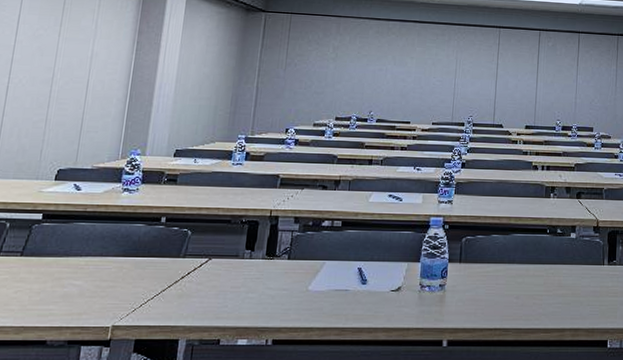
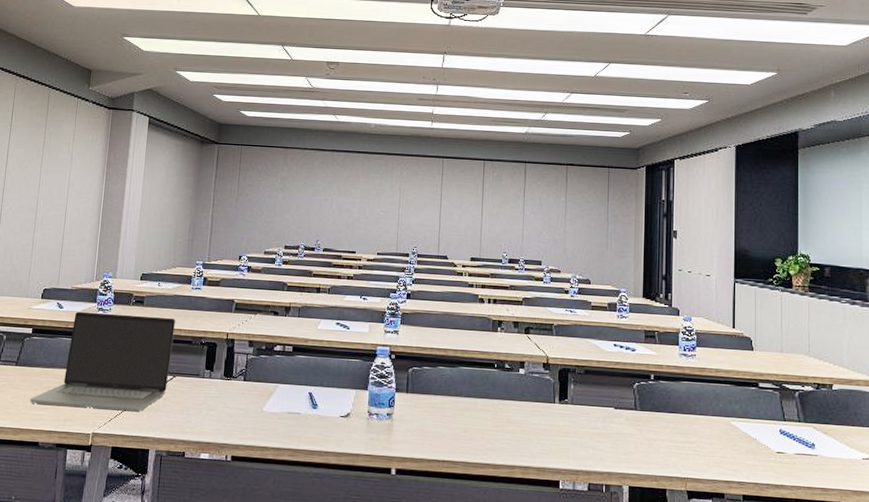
laptop: none [36,193,214,298] -> present [29,311,176,411]

